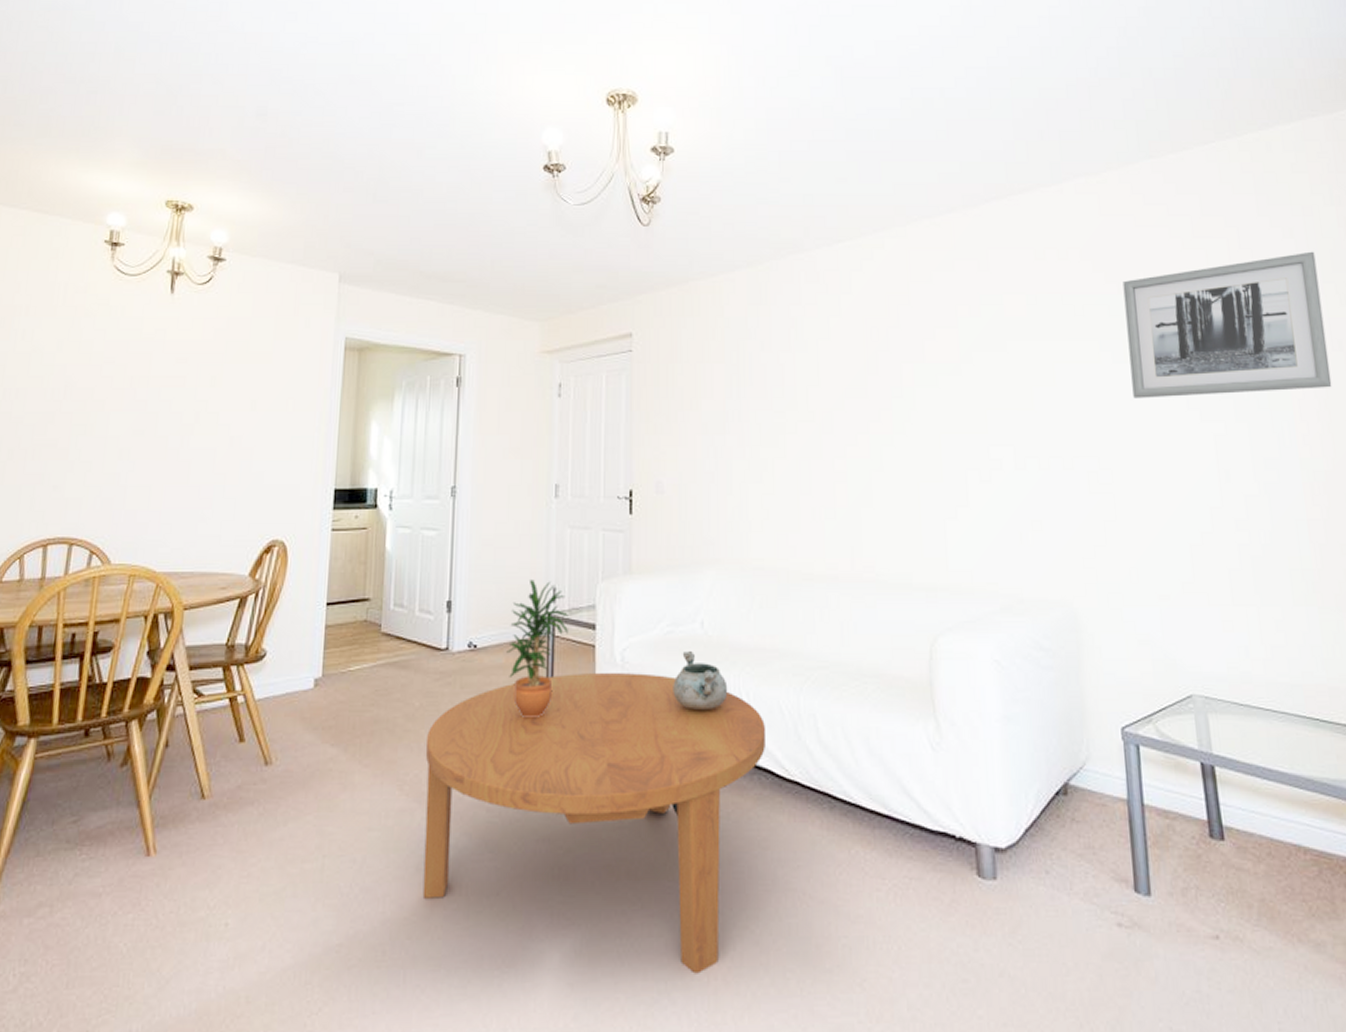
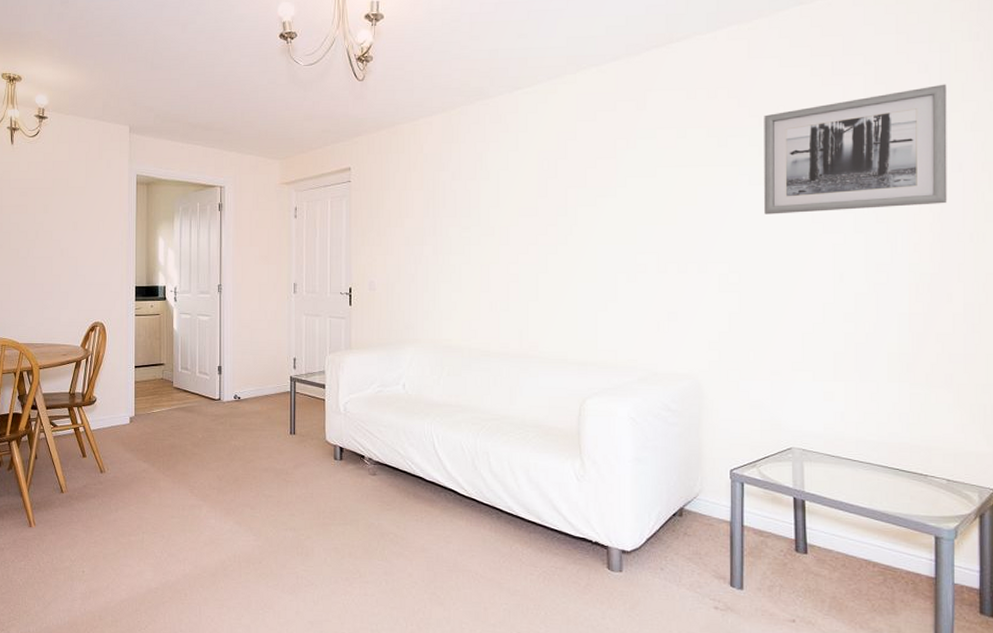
coffee table: present [422,673,765,974] -> none [207,419,450,621]
potted plant: present [506,580,568,719] -> none [261,352,305,449]
decorative bowl: present [673,651,728,711] -> none [382,405,423,447]

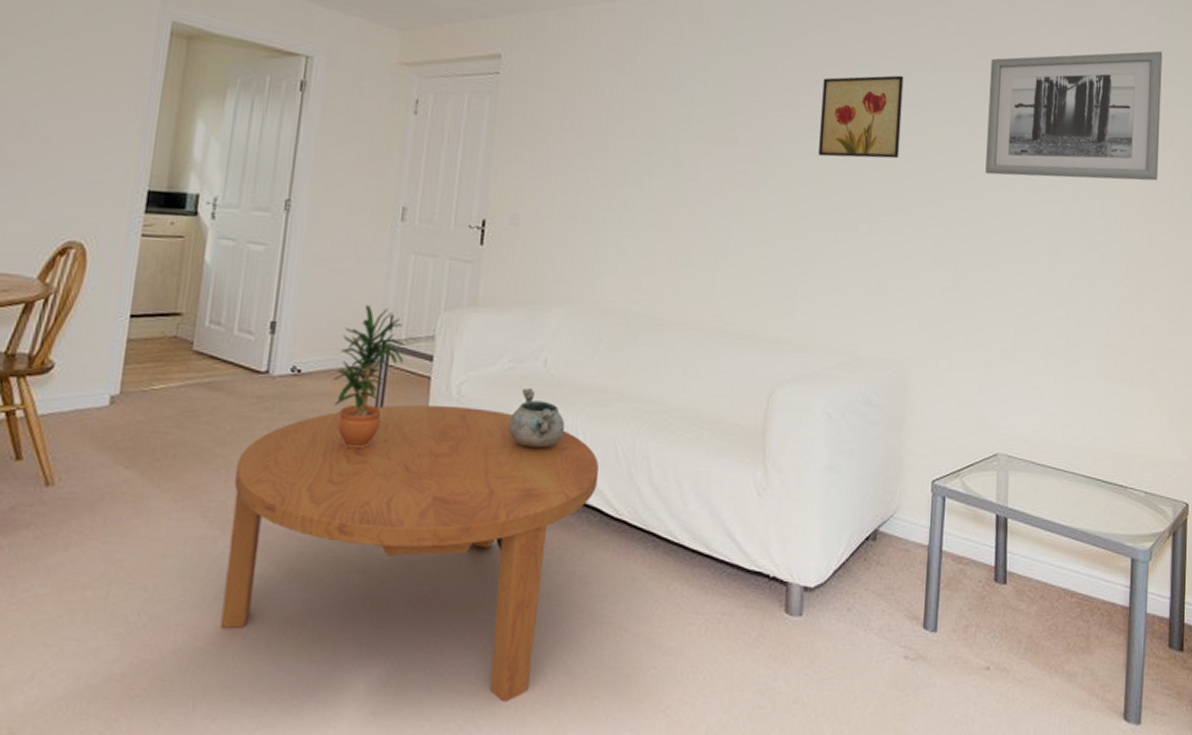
coffee table: none [207,419,450,621] -> present [220,405,599,702]
potted plant: none [261,352,305,449] -> present [333,305,405,449]
decorative bowl: none [382,405,423,447] -> present [508,389,565,449]
wall art: none [608,141,681,215] -> present [818,75,904,159]

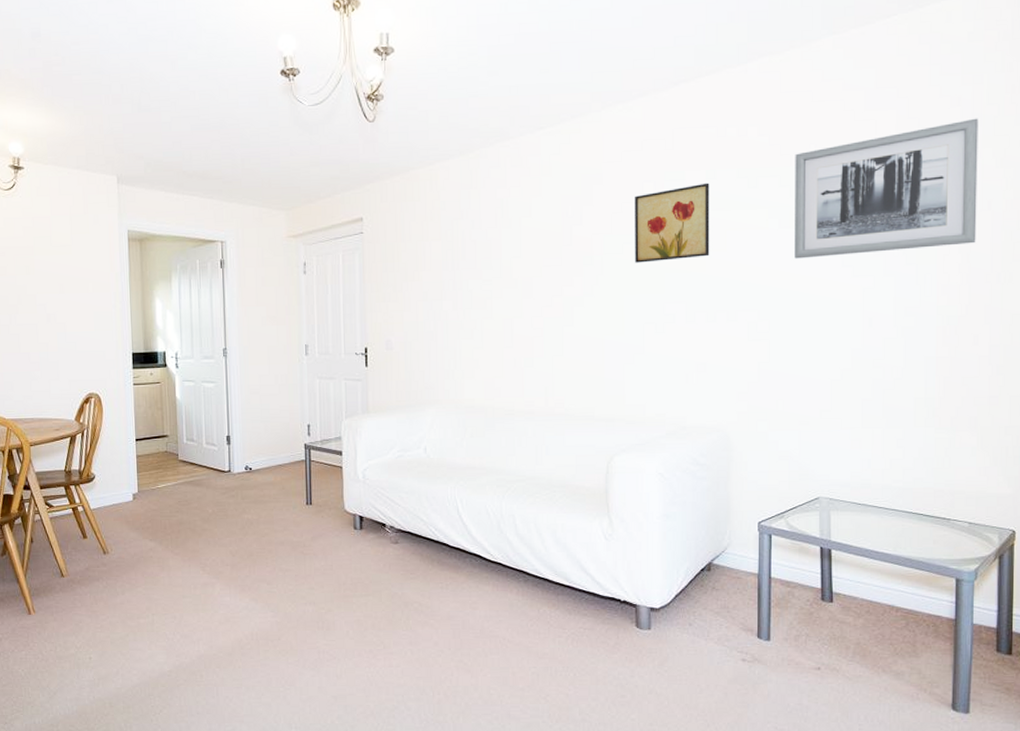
coffee table: present [220,405,599,702] -> none [219,487,475,691]
potted plant: present [333,305,405,449] -> none [274,419,321,520]
decorative bowl: present [508,389,565,449] -> none [403,470,446,513]

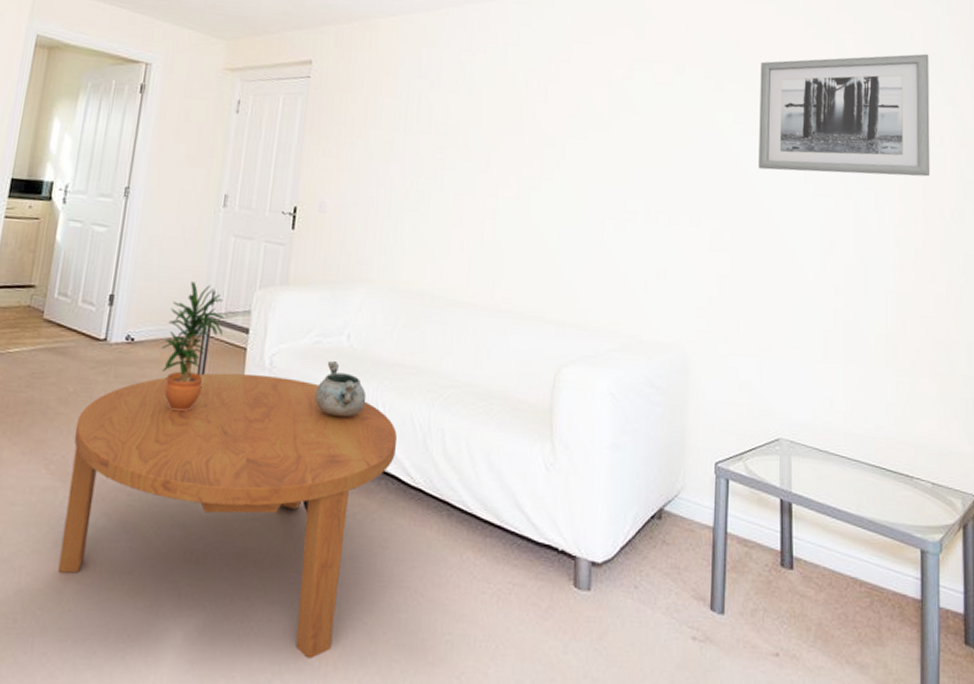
coffee table: none [219,487,475,691] -> present [58,373,397,659]
potted plant: none [274,419,321,520] -> present [162,282,224,412]
decorative bowl: none [403,470,446,513] -> present [315,361,367,418]
wall art: present [635,182,710,263] -> none [599,77,678,155]

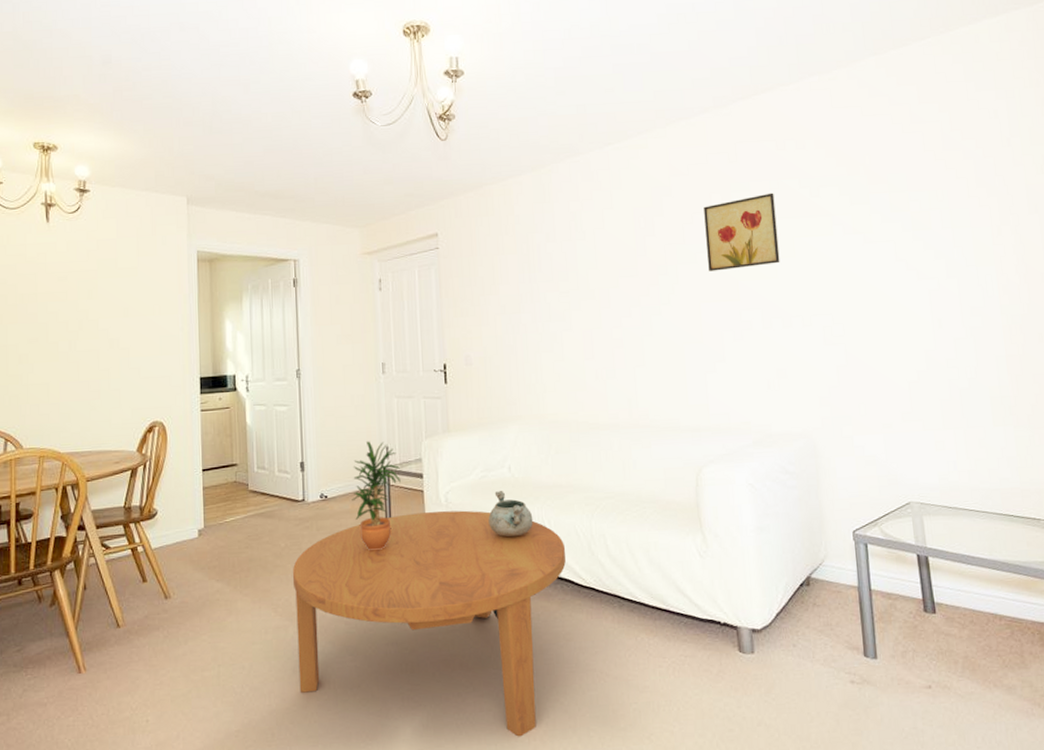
wall art: none [599,77,678,155] -> present [703,192,780,271]
wall art: present [758,53,930,177] -> none [851,129,1029,264]

